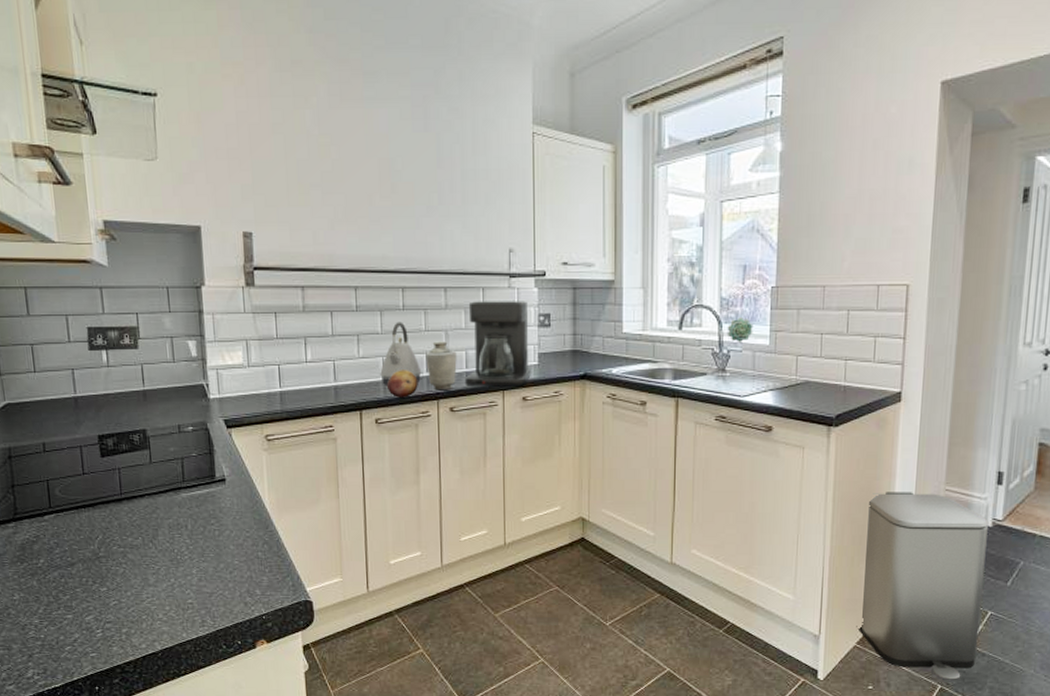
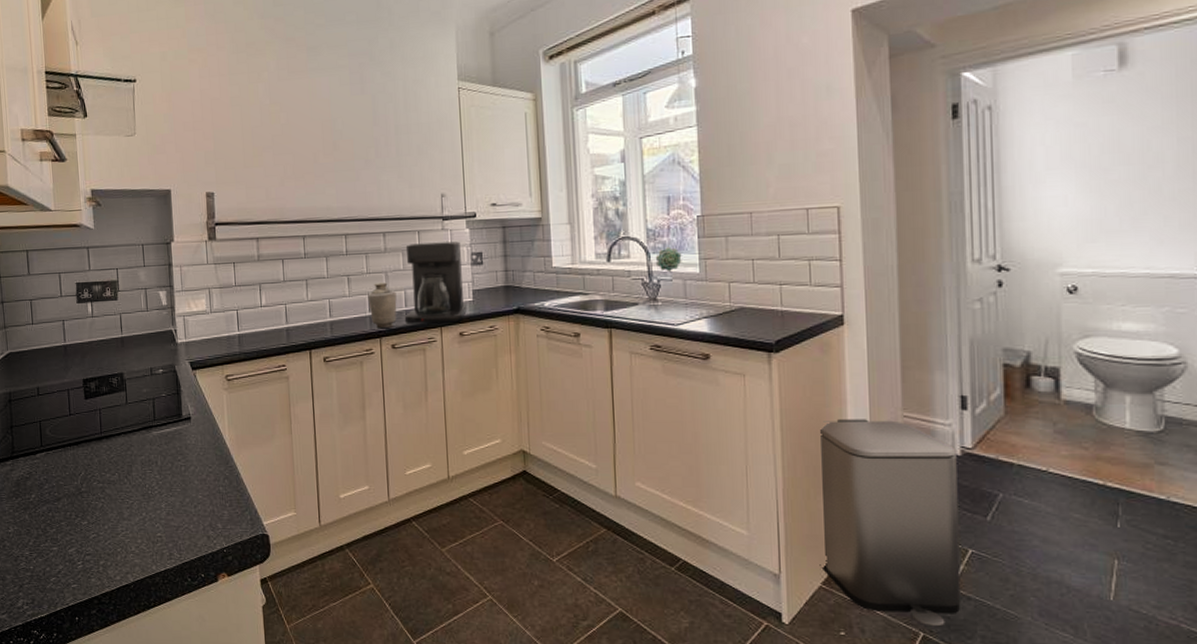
kettle: present [380,322,422,386] -> none [327,266,365,327]
fruit: present [387,370,418,398] -> none [334,310,362,337]

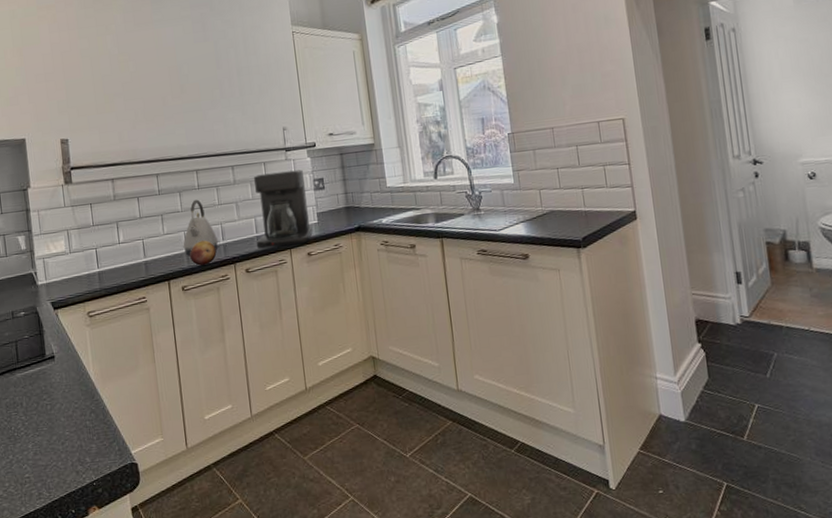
kettle: none [327,266,365,327] -> present [183,199,219,257]
fruit: none [334,310,362,337] -> present [190,240,217,266]
vase: present [368,282,397,329] -> none [220,212,249,256]
succulent plant: present [655,247,682,271] -> none [475,162,499,184]
pedal bin: present [819,419,961,627] -> none [626,298,754,476]

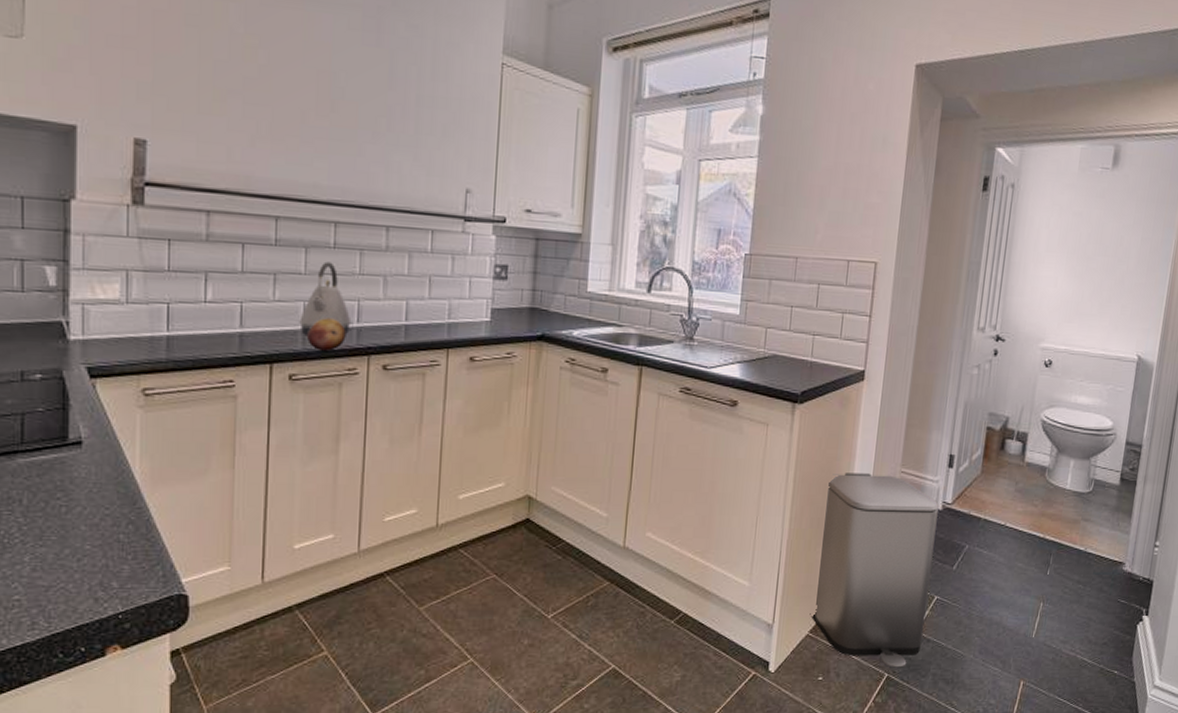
coffee maker: present [253,169,313,249] -> none [402,244,483,345]
pedal bin: none [626,298,754,476] -> present [810,473,939,668]

